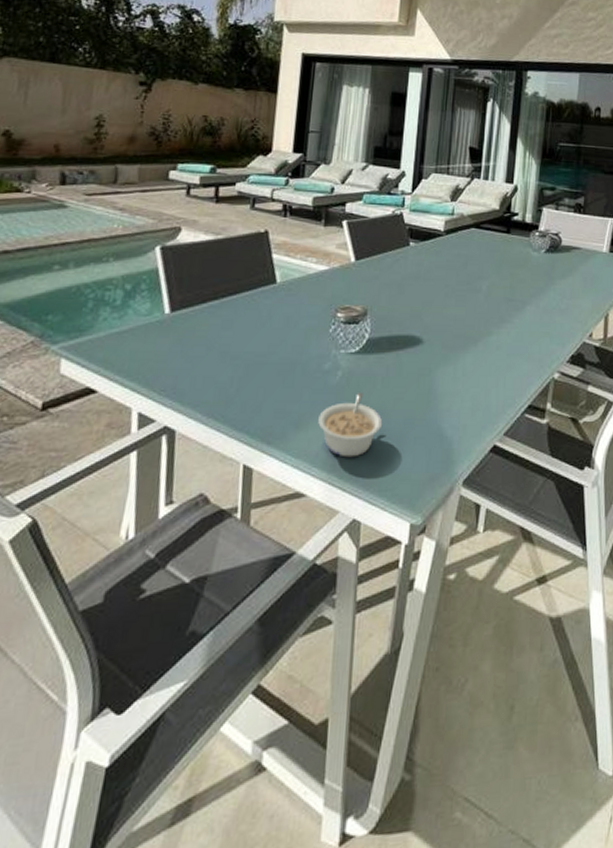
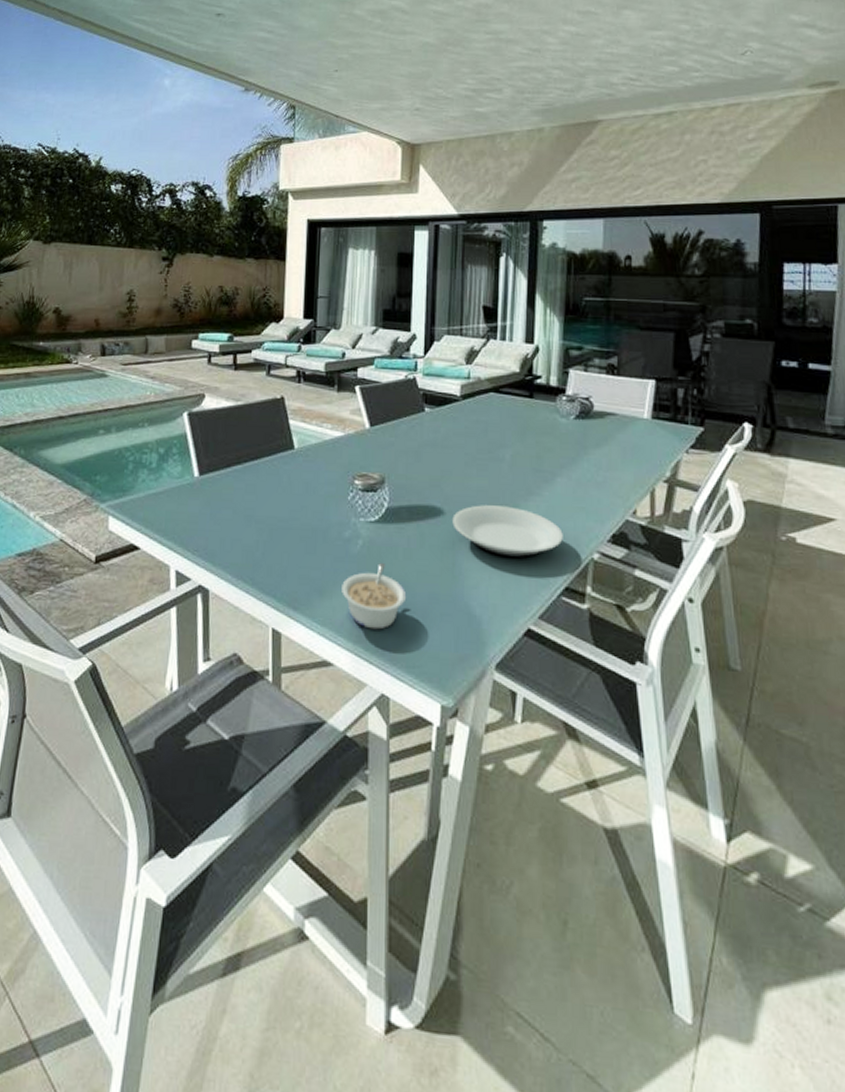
plate: none [430,333,529,381] -> present [452,505,563,559]

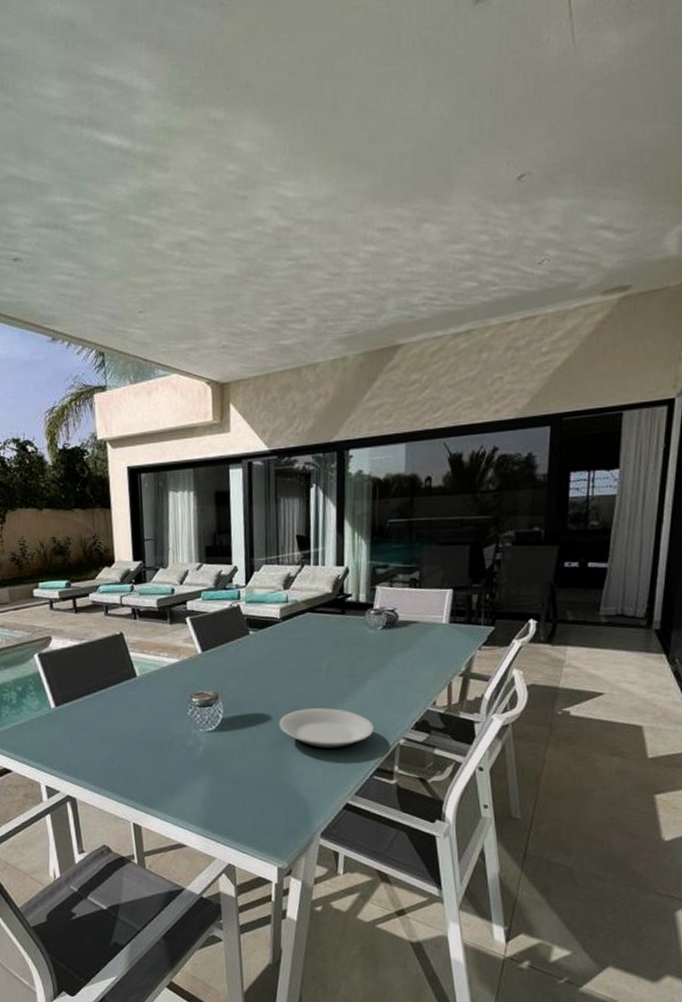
legume: present [342,562,407,630] -> none [188,763,244,816]

